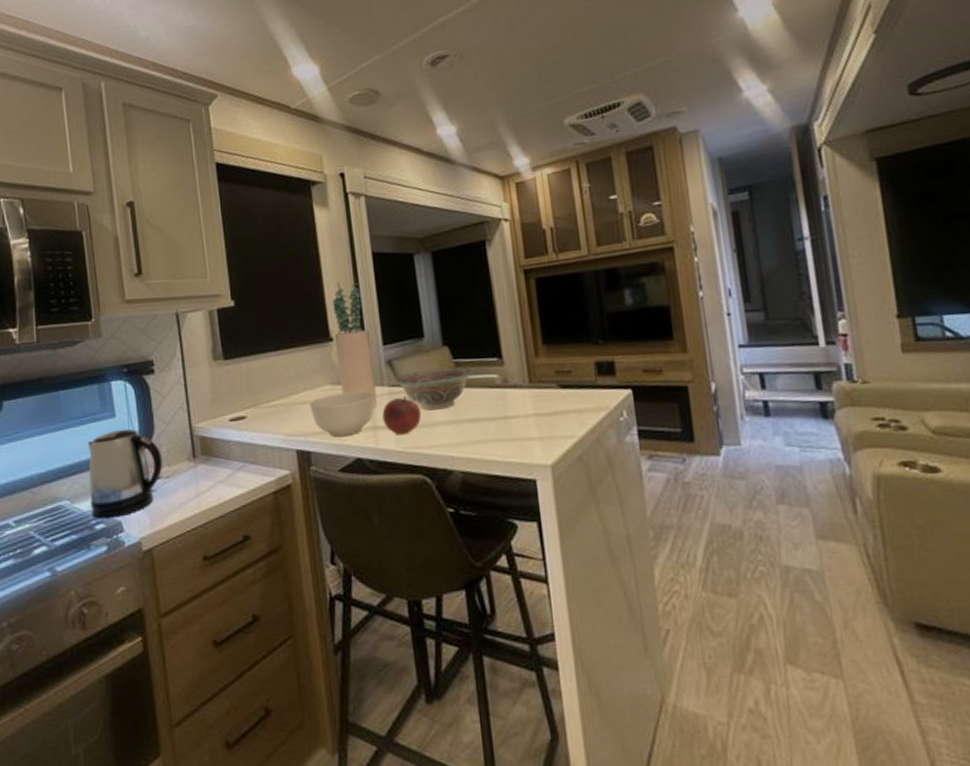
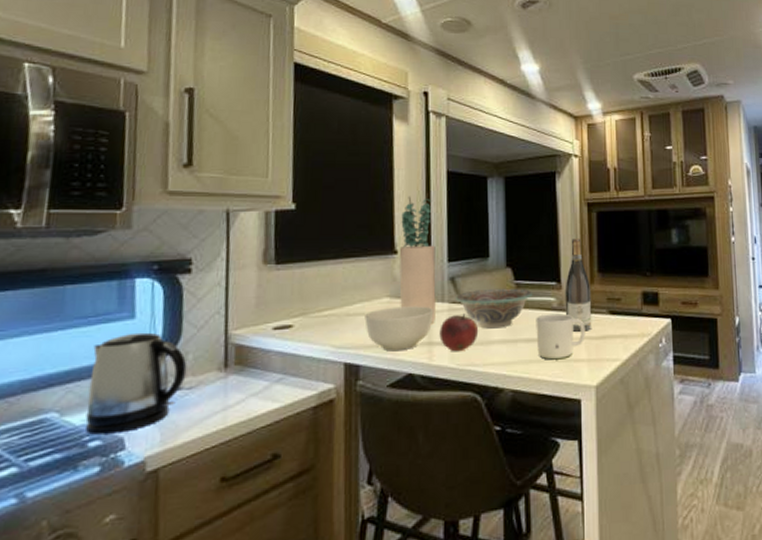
mug: none [479,390,535,440] -> present [536,313,586,360]
wine bottle: none [507,309,542,409] -> present [565,238,592,332]

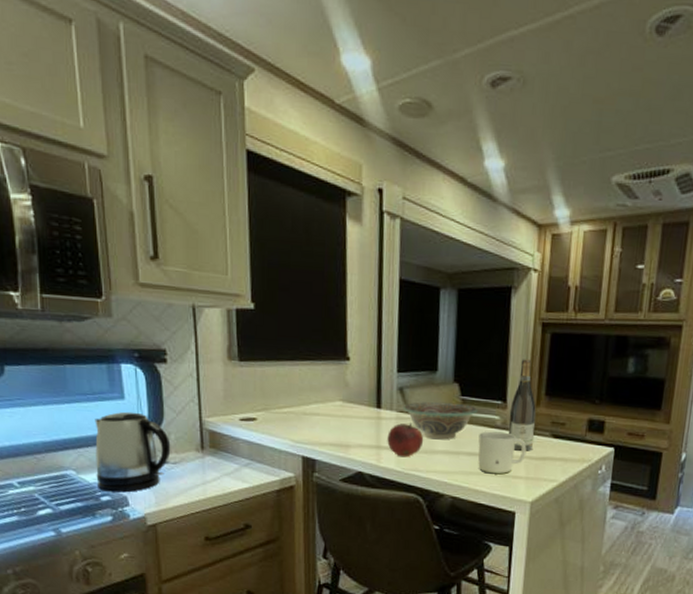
bowl: present [364,306,434,352] -> none [319,410,383,451]
vase: present [399,192,436,325] -> none [351,300,386,430]

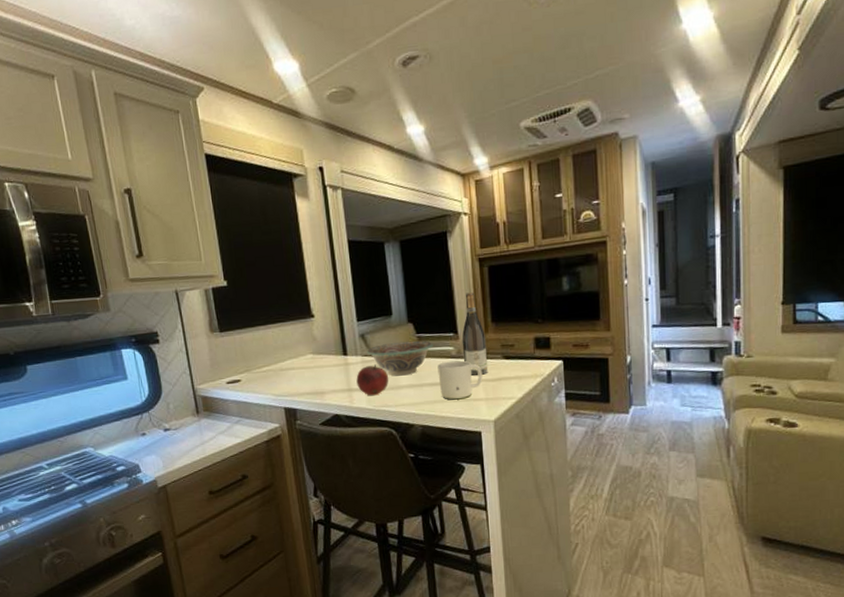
kettle: present [95,411,171,493] -> none [104,389,171,463]

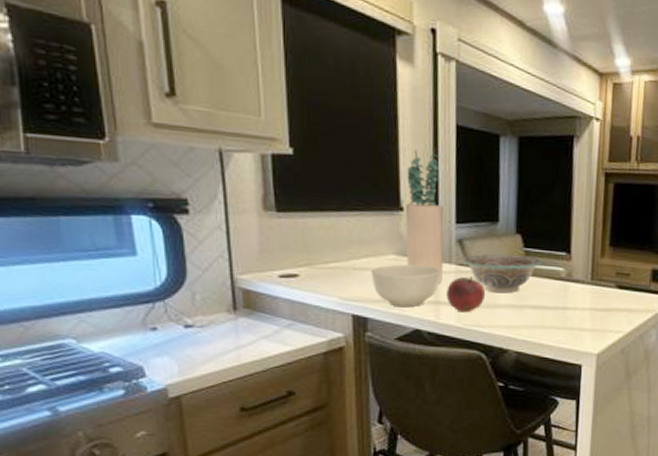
bowl: none [295,359,350,397] -> present [371,264,441,308]
vase: none [313,261,352,375] -> present [405,147,444,285]
mug: present [437,360,483,400] -> none [542,283,592,327]
wine bottle: present [461,292,489,376] -> none [572,209,601,303]

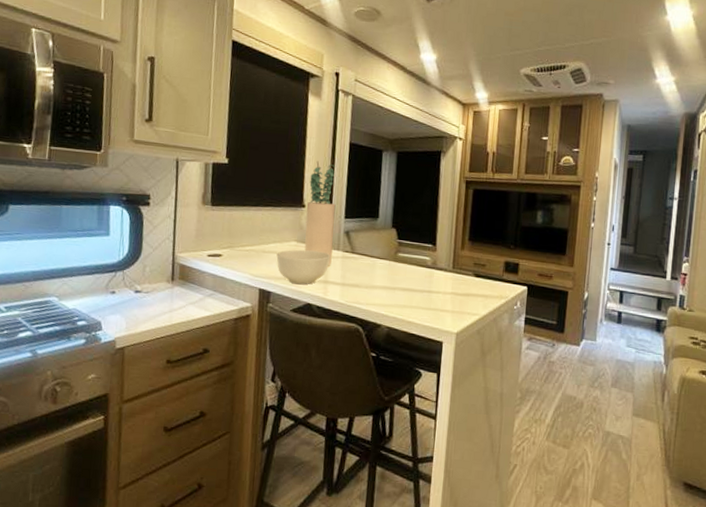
fruit: present [446,276,486,313] -> none [333,261,365,291]
decorative bowl: present [462,254,542,294] -> none [348,244,412,277]

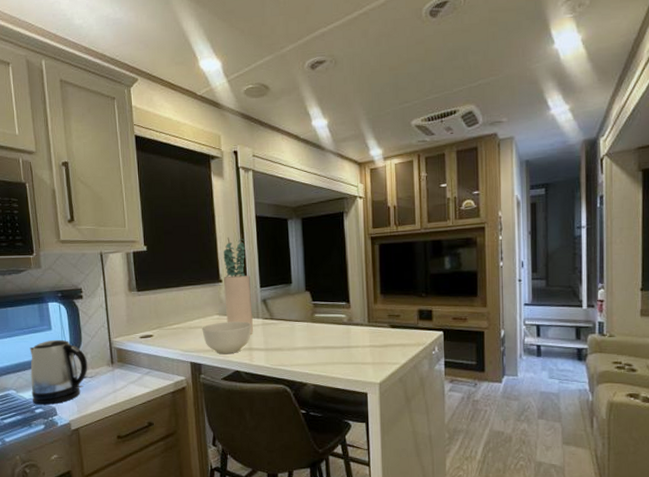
kettle: none [76,246,145,319] -> present [29,339,88,406]

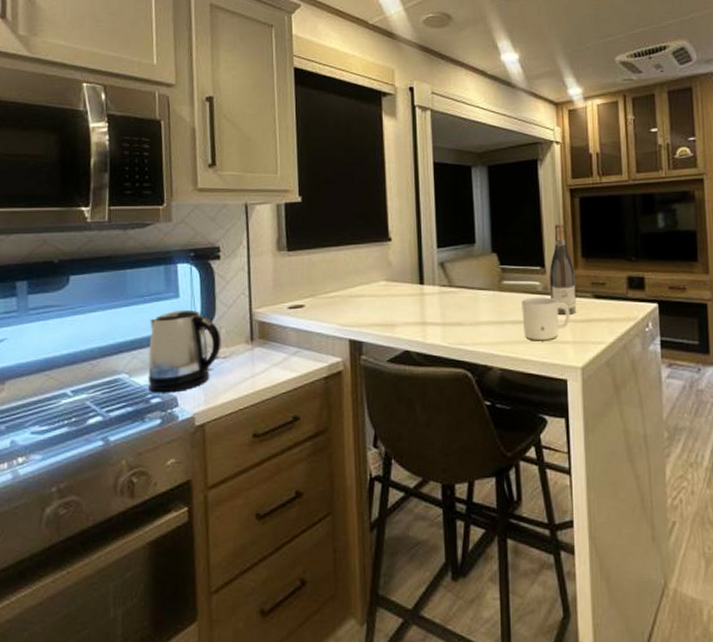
bowl: present [202,321,252,355] -> none [365,289,426,330]
vase: present [223,233,253,335] -> none [392,183,428,306]
mug: none [330,327,371,363] -> present [521,297,571,341]
wine bottle: none [353,267,376,341] -> present [549,224,577,315]

